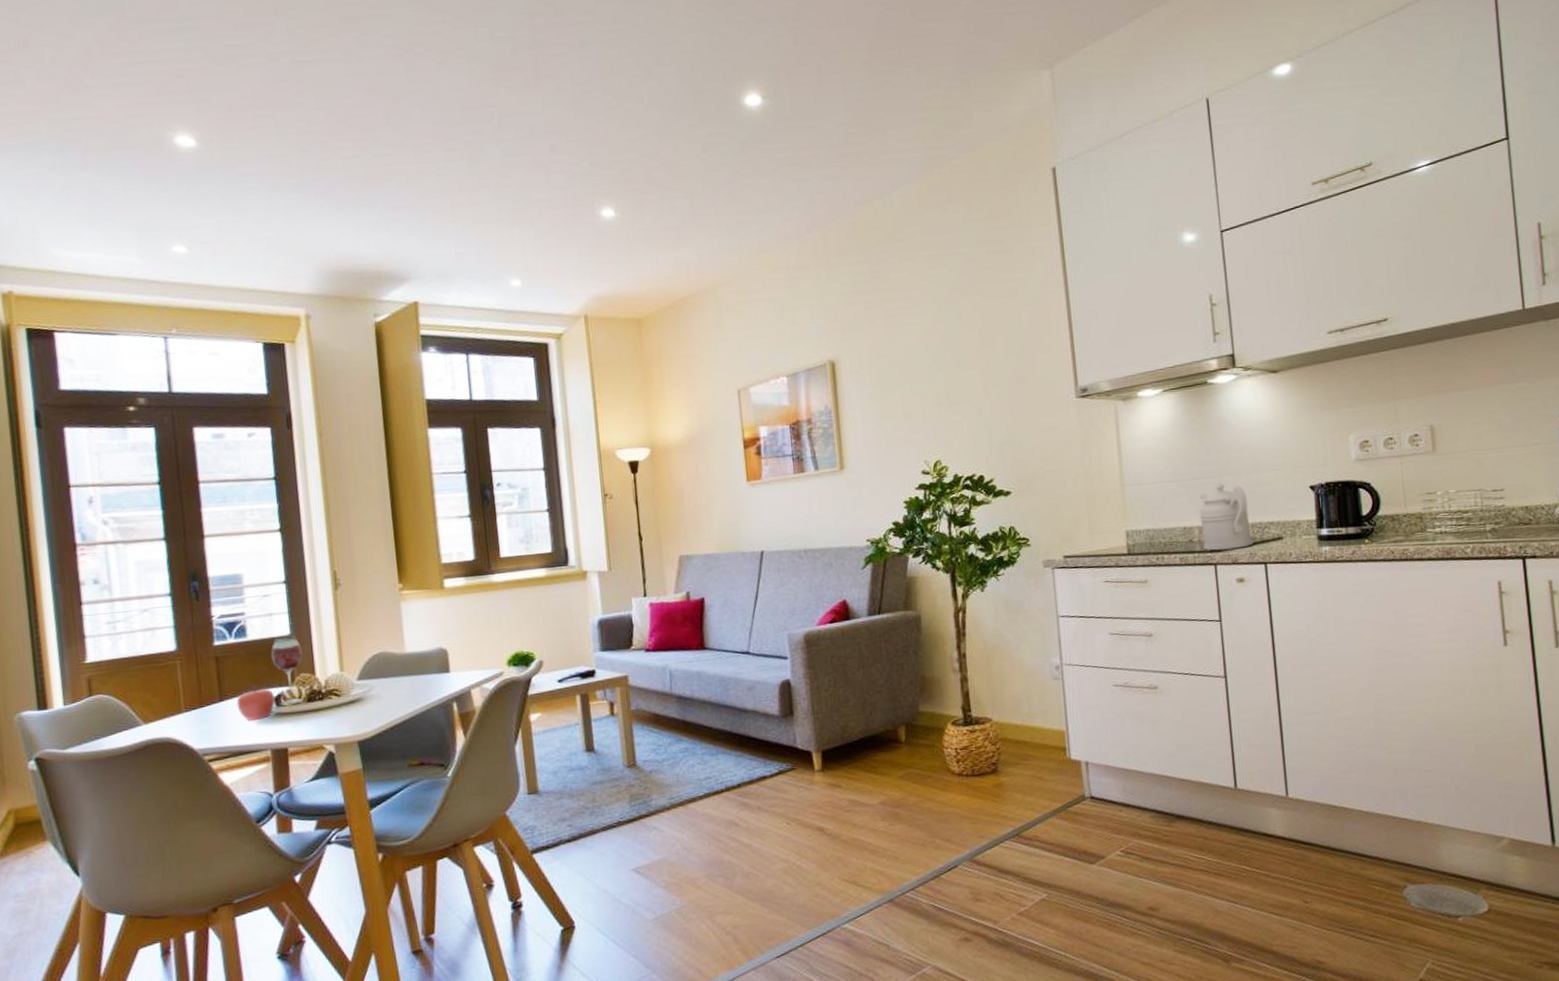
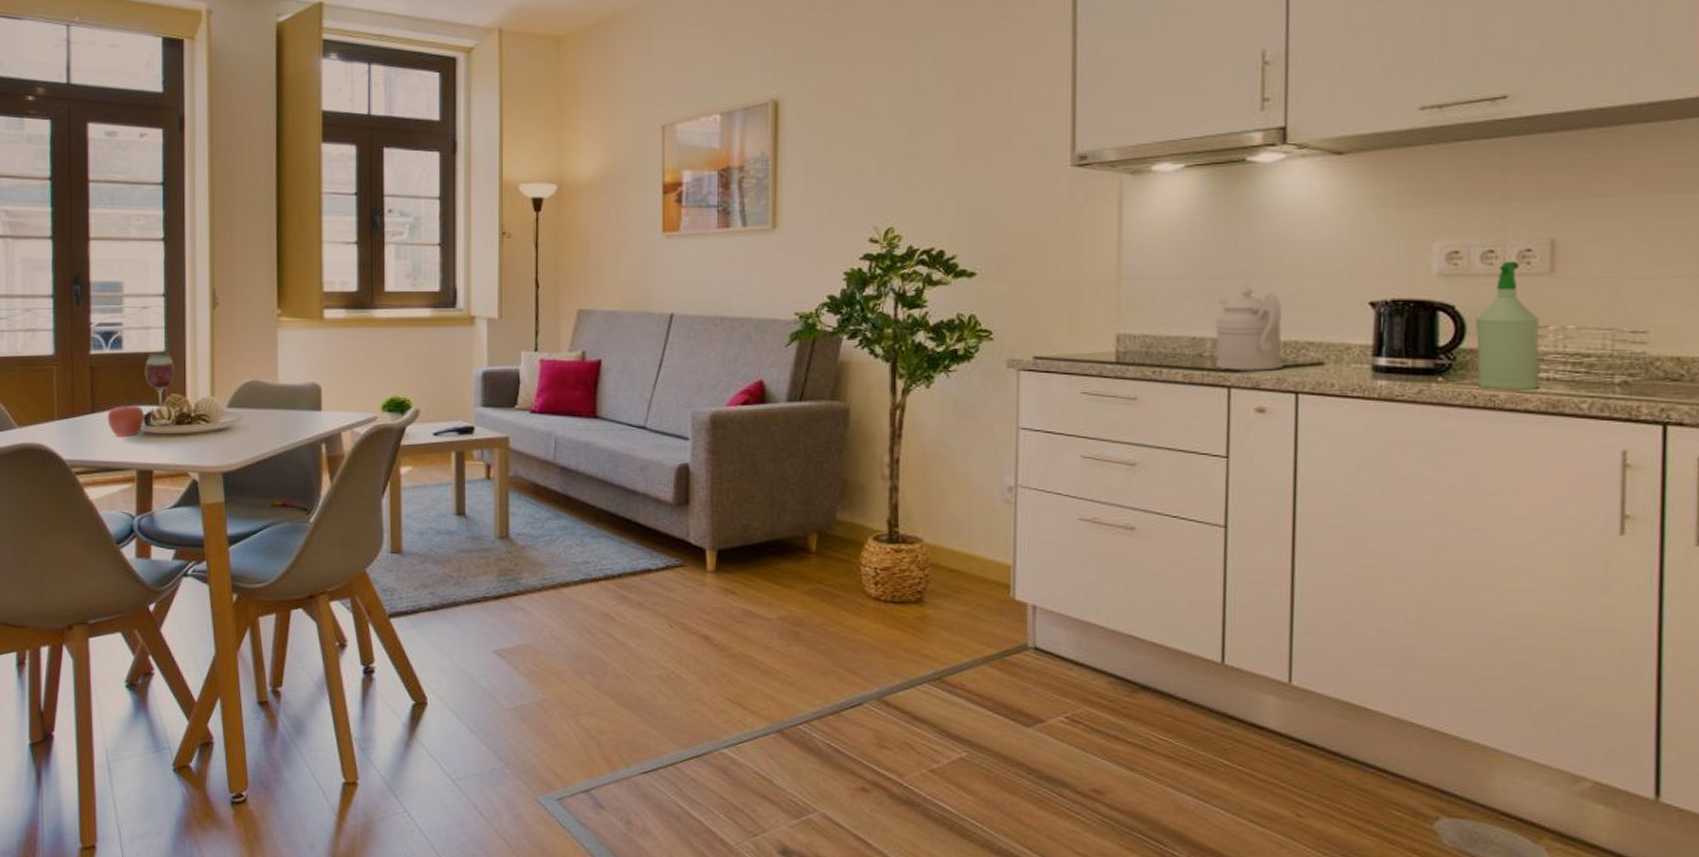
spray bottle: none [1385,444,1436,545] -> present [1475,261,1540,390]

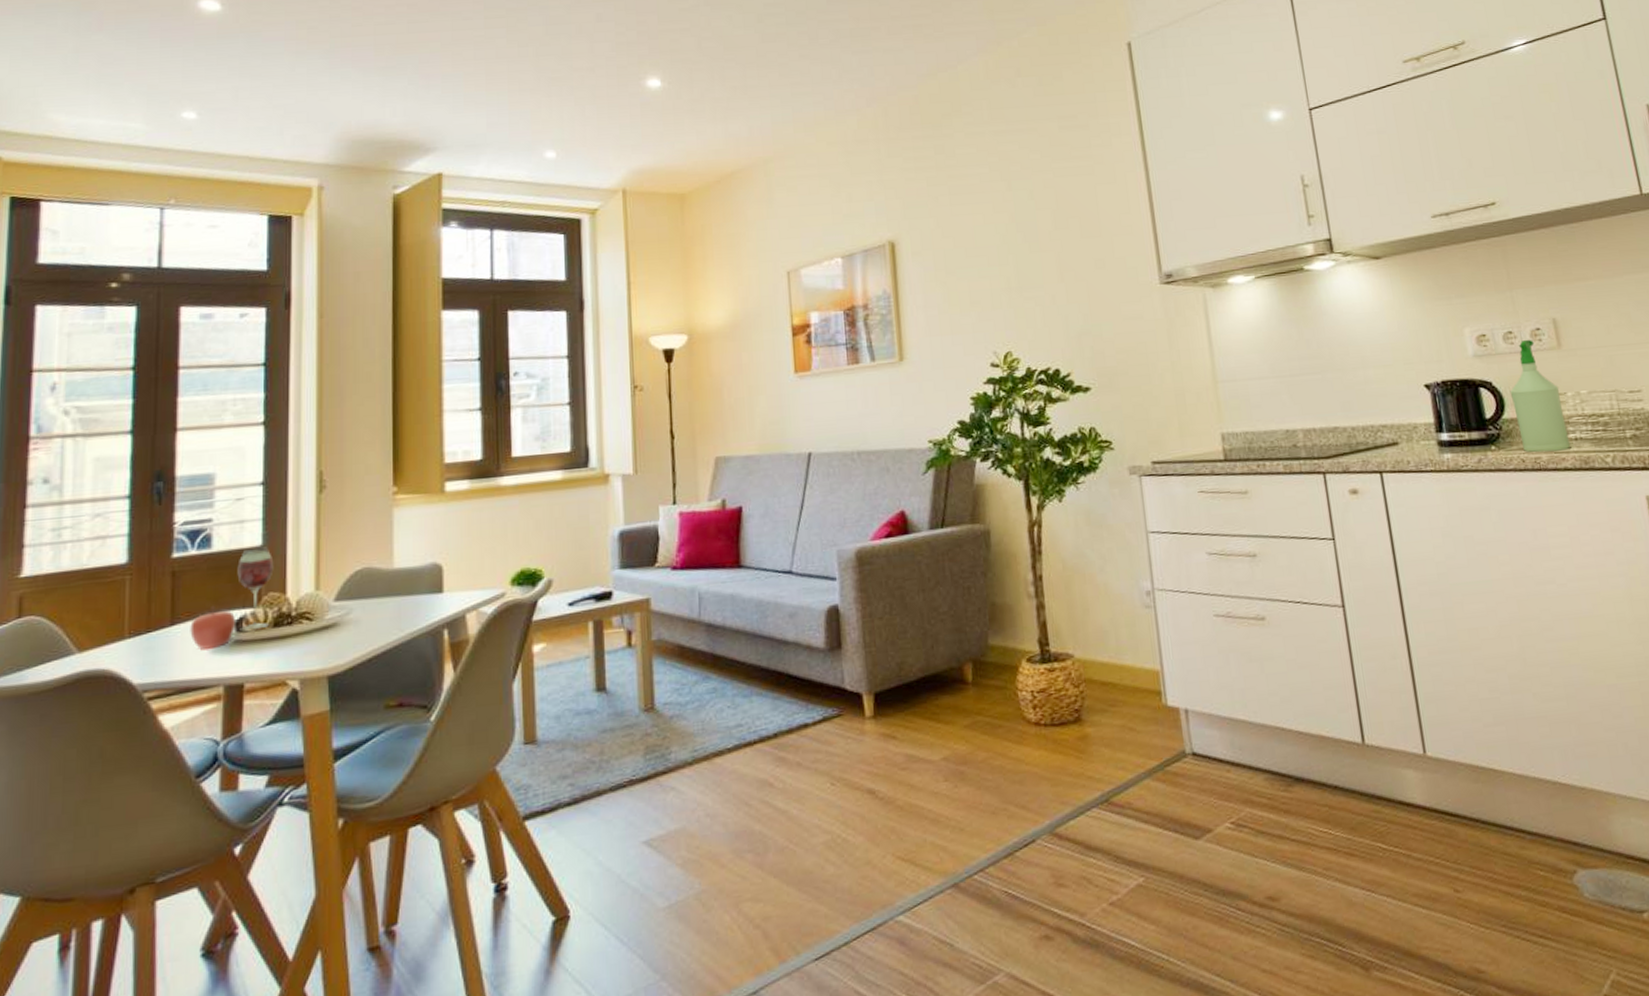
coffeepot: present [1215,286,1283,371] -> none [1302,379,1365,458]

